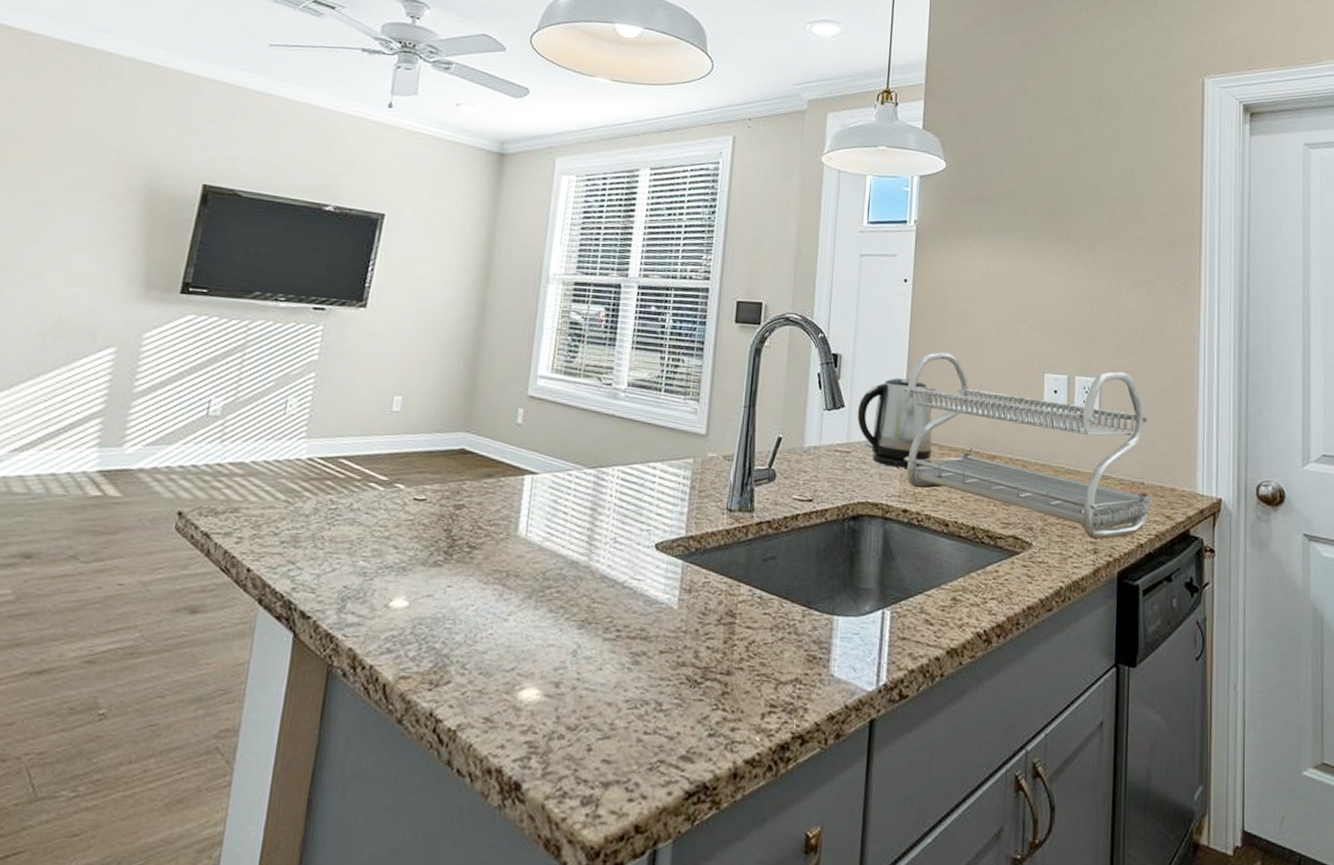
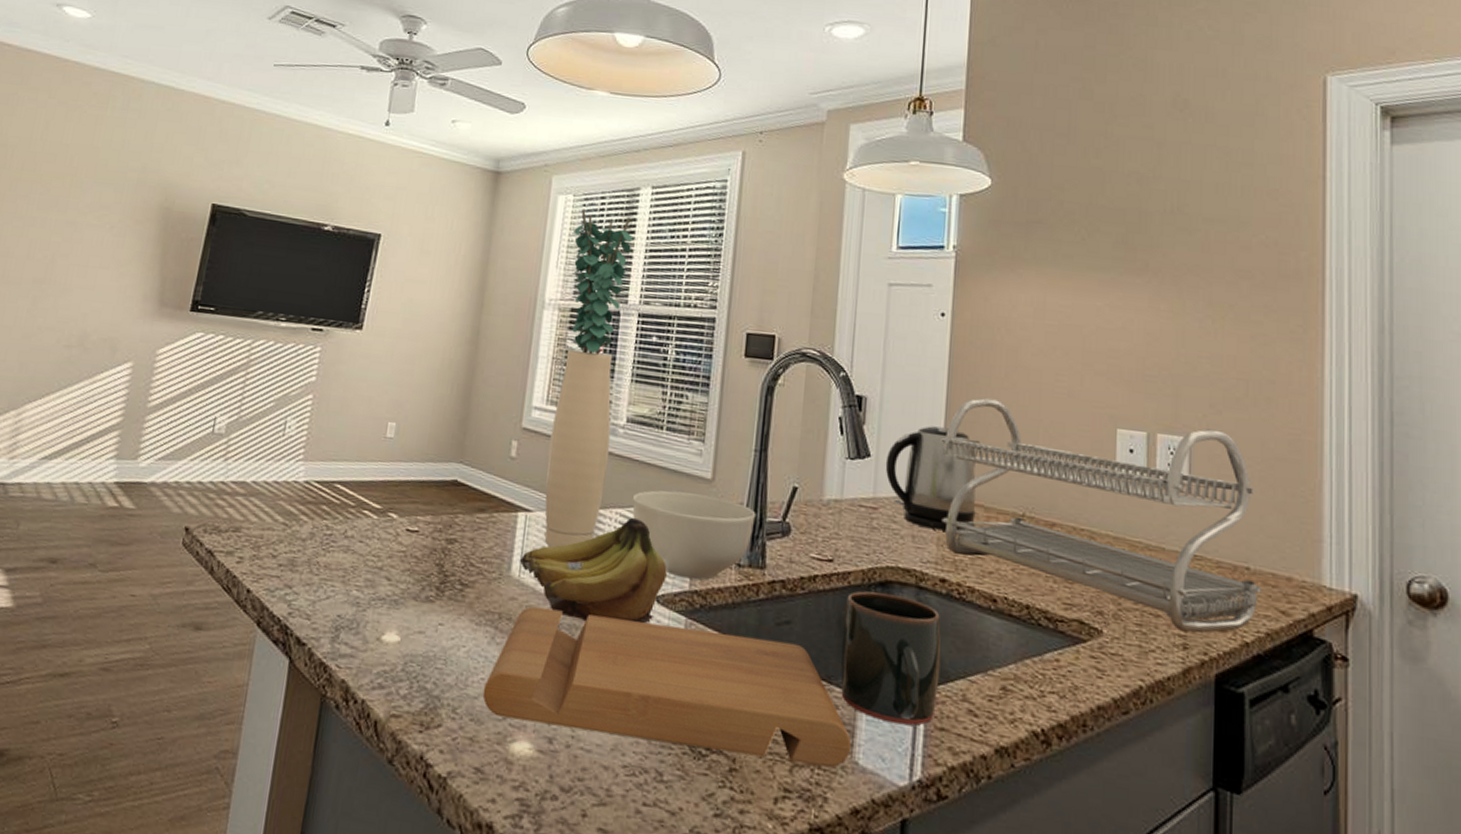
cutting board: none [491,562,828,682] -> present [482,606,852,768]
fruit: none [526,473,666,573] -> present [519,517,667,624]
vase: none [550,189,634,507] -> present [544,209,634,548]
bowl: none [632,447,746,526] -> present [632,490,756,580]
mug: none [819,524,904,638] -> present [840,590,942,725]

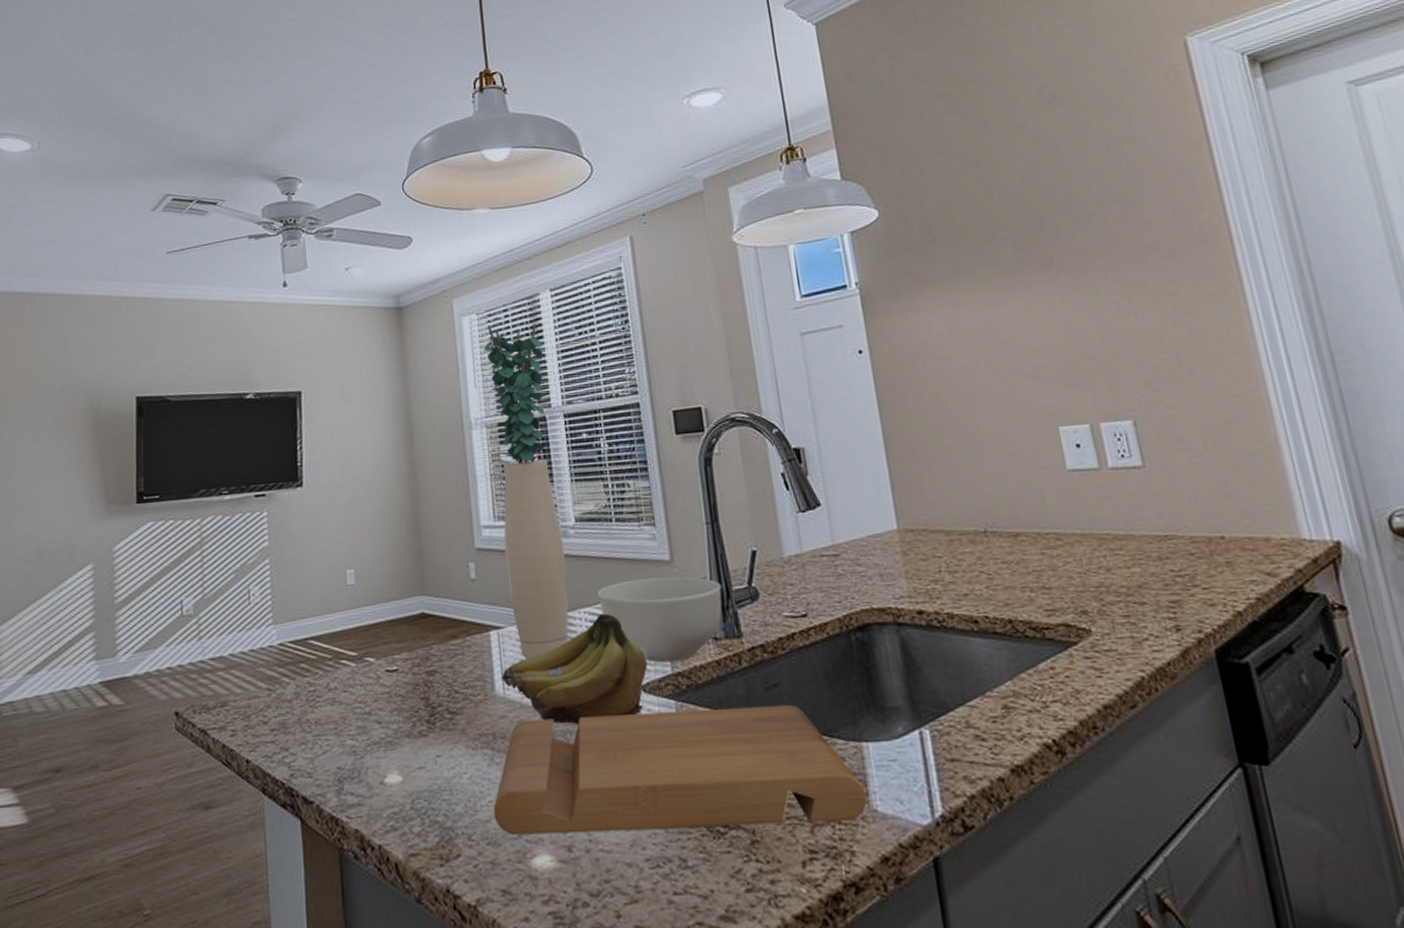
mug: present [840,590,942,725] -> none [829,636,942,764]
kettle: present [885,426,980,531] -> none [836,461,940,564]
dish rack: present [940,397,1262,633] -> none [886,406,1242,614]

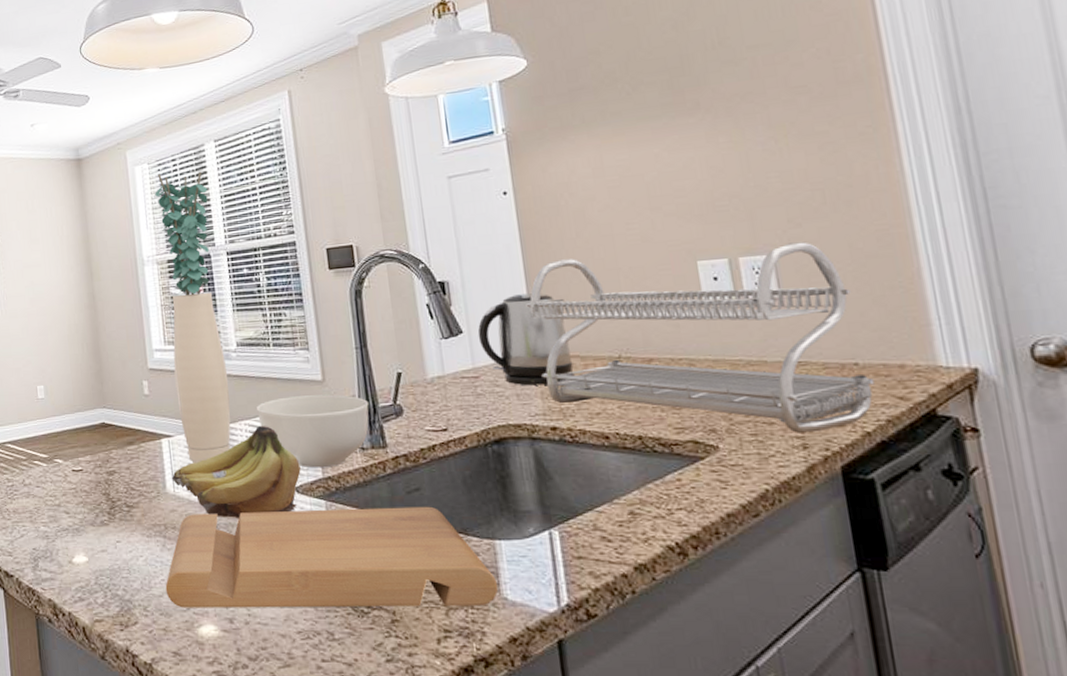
kettle: none [836,461,940,564] -> present [477,293,575,386]
dish rack: none [886,406,1242,614] -> present [526,241,875,433]

